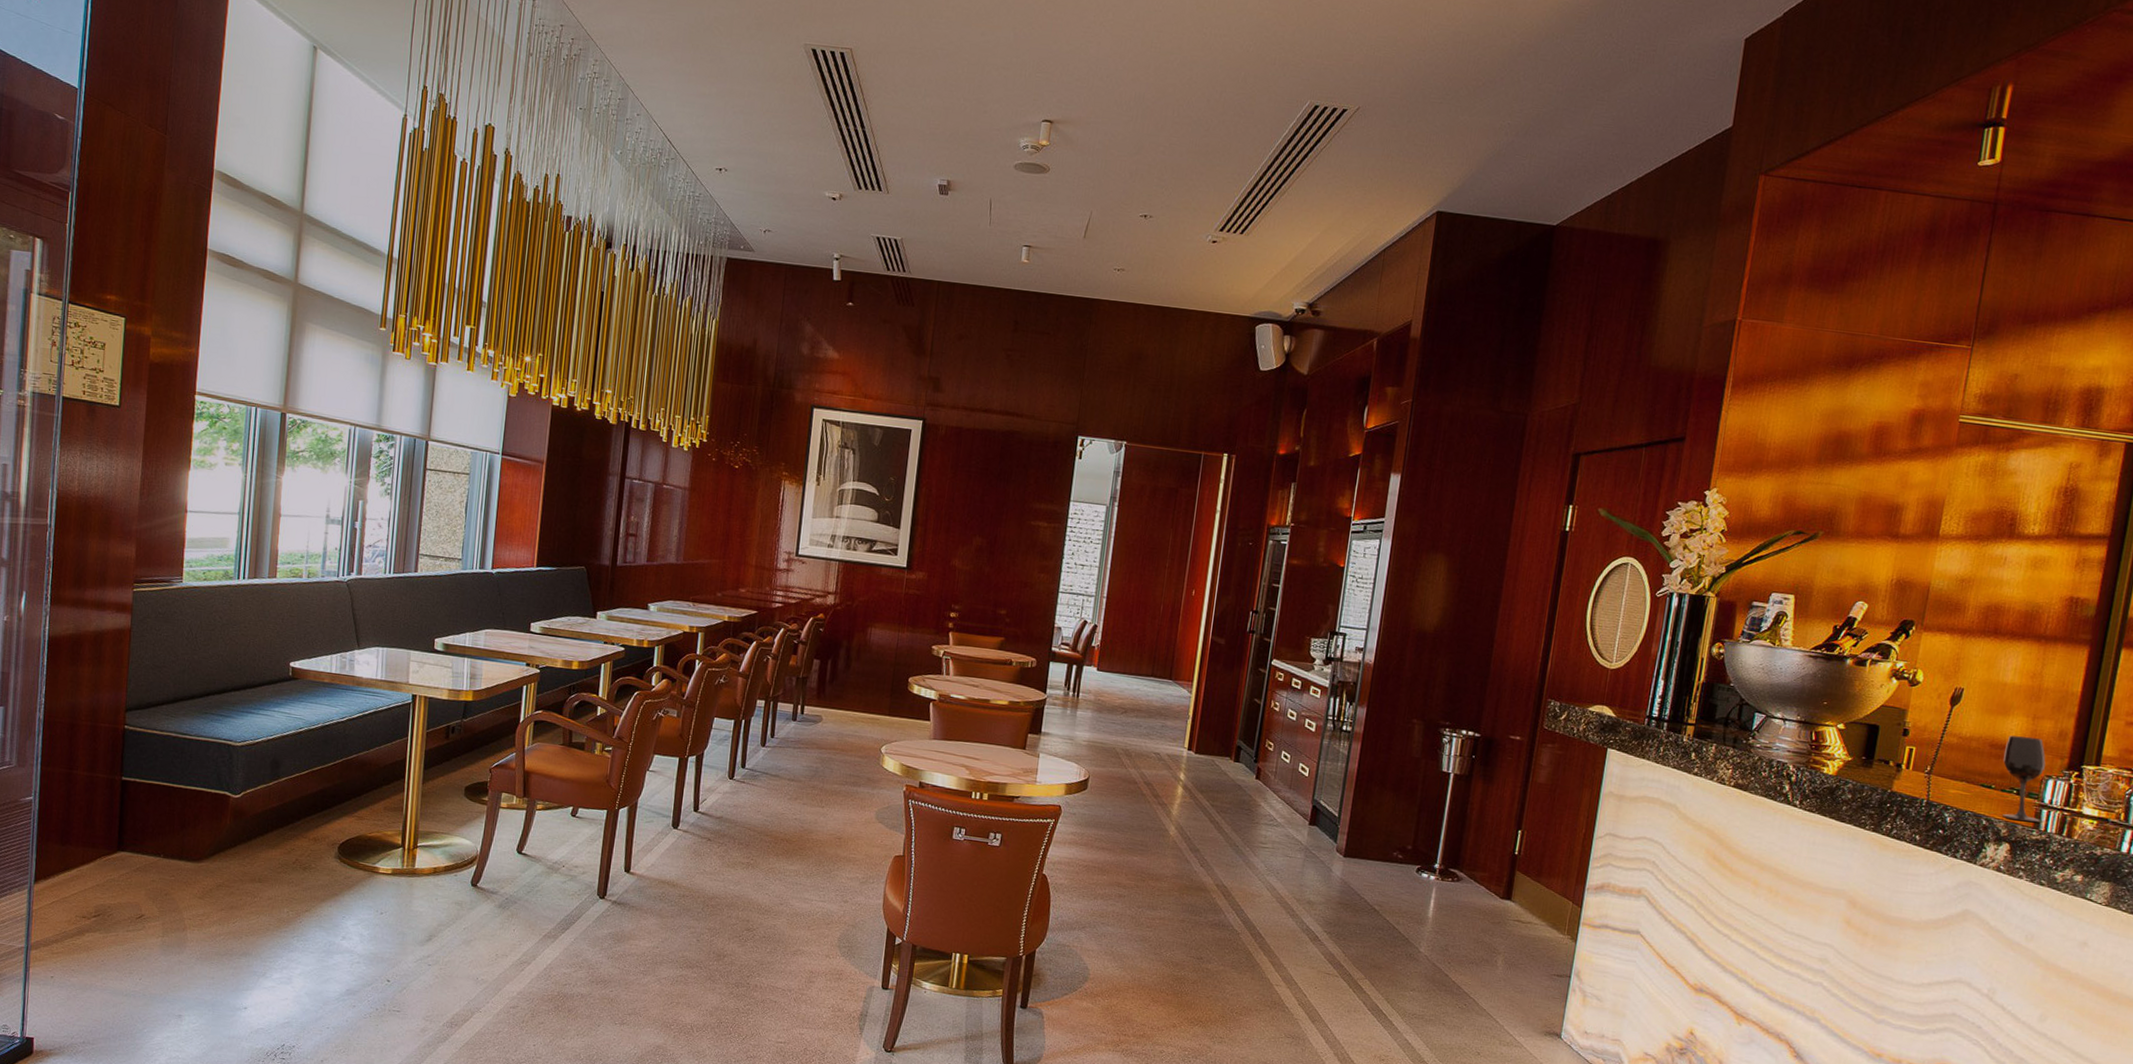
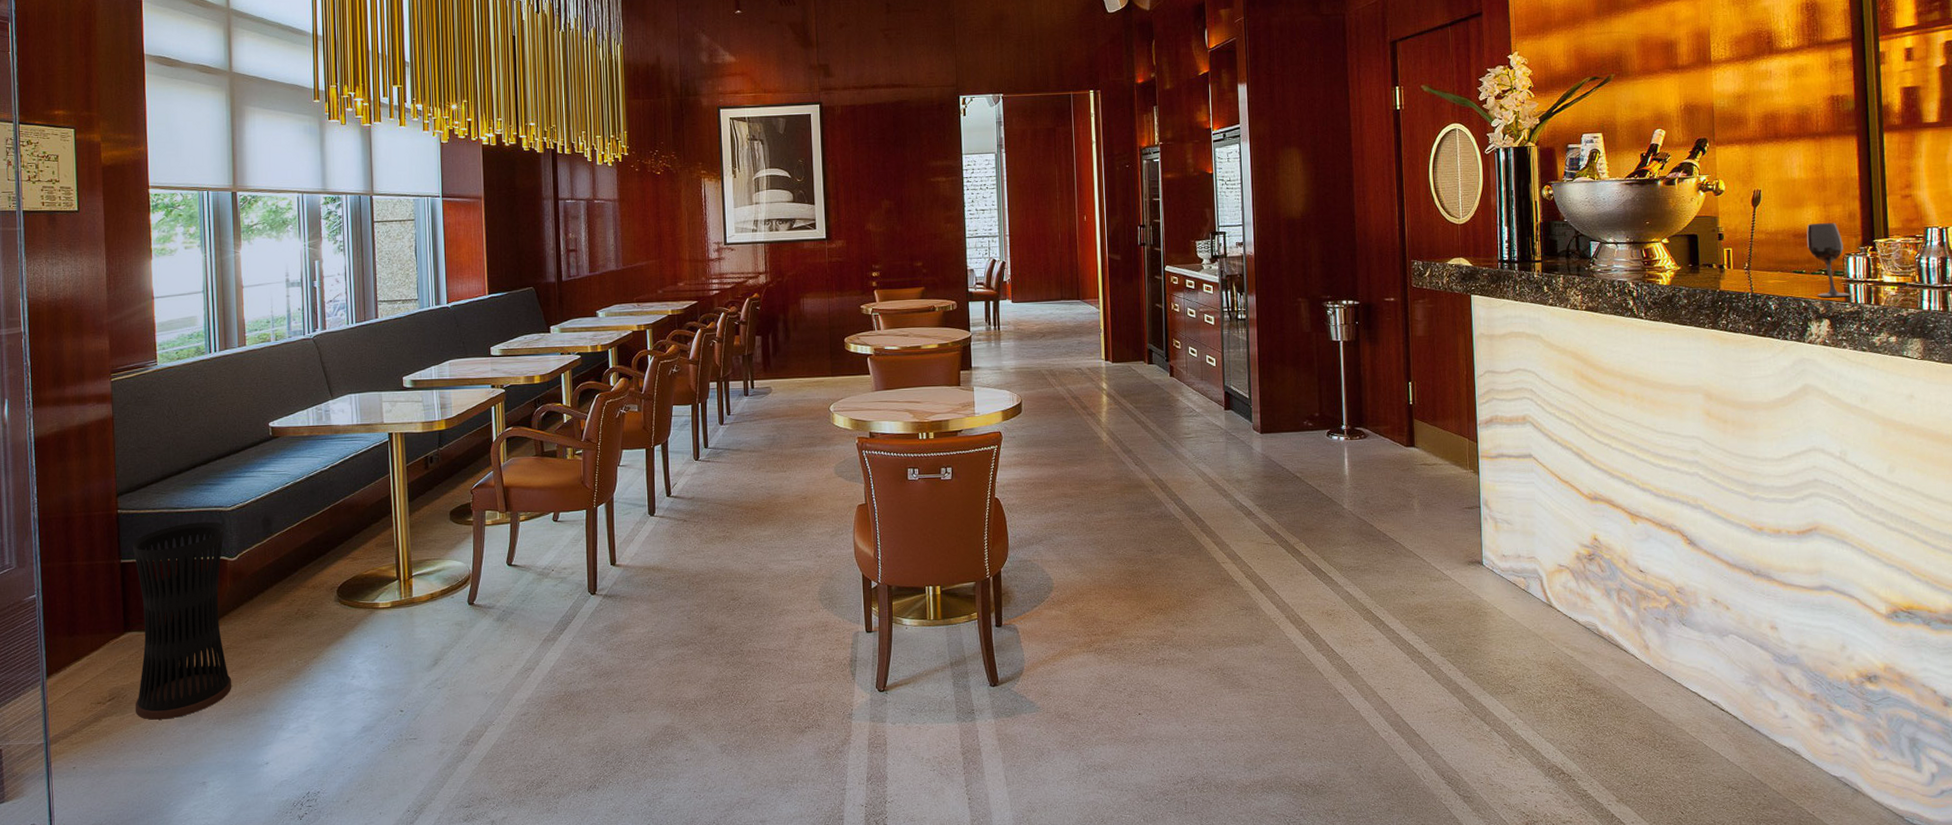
umbrella stand: none [120,751,232,946] -> present [132,522,232,720]

